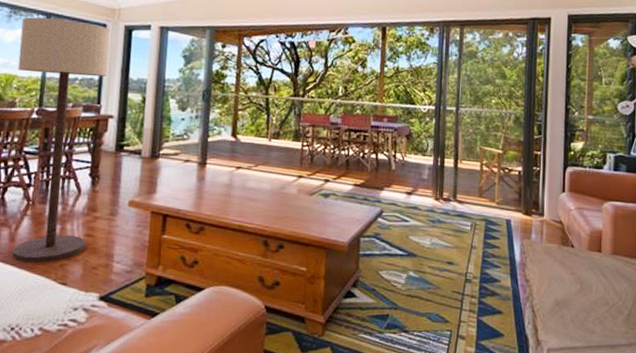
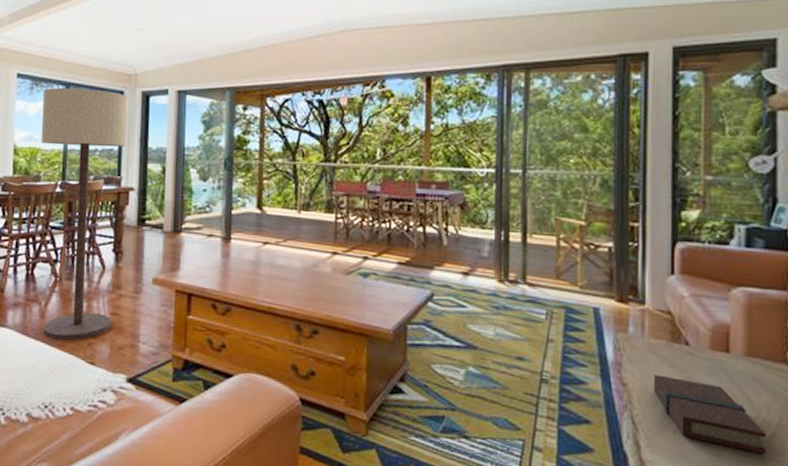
book: none [548,272,624,330] -> present [653,374,766,455]

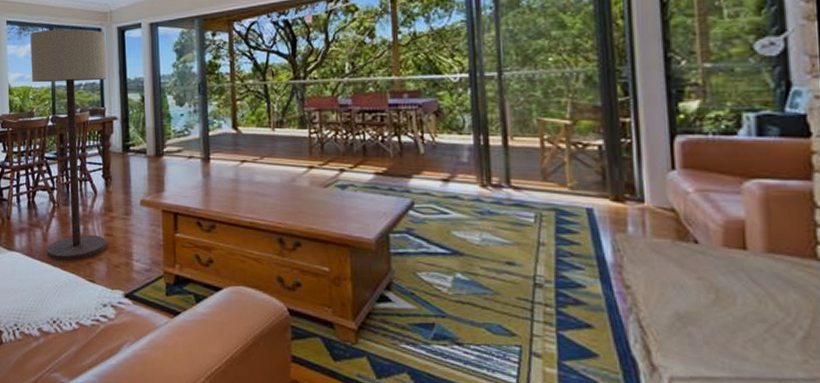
book: present [653,374,766,455] -> none [659,275,799,358]

